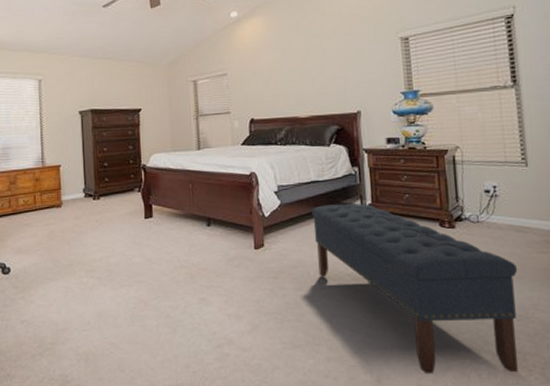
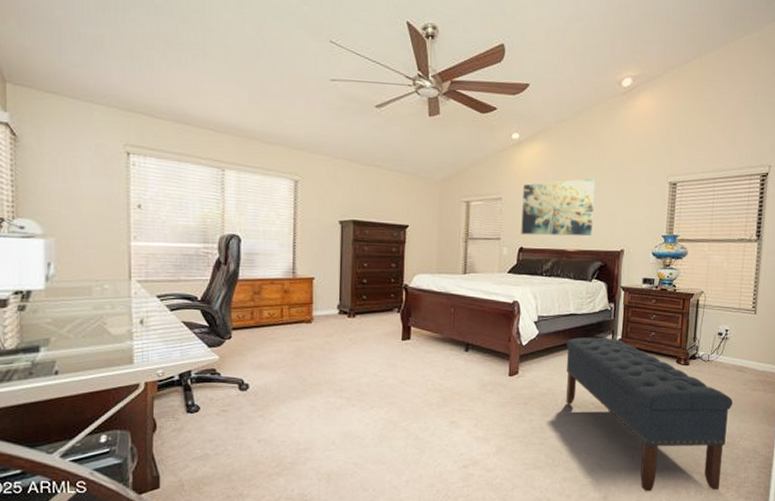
wall art: none [247,43,323,107] -> present [521,178,595,236]

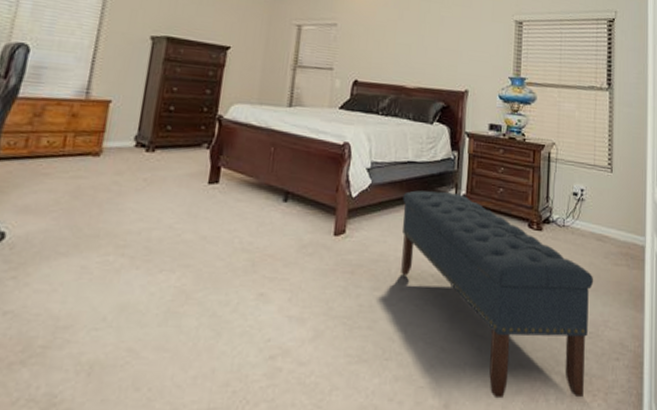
wall art: present [521,178,595,236] -> none [356,10,438,72]

